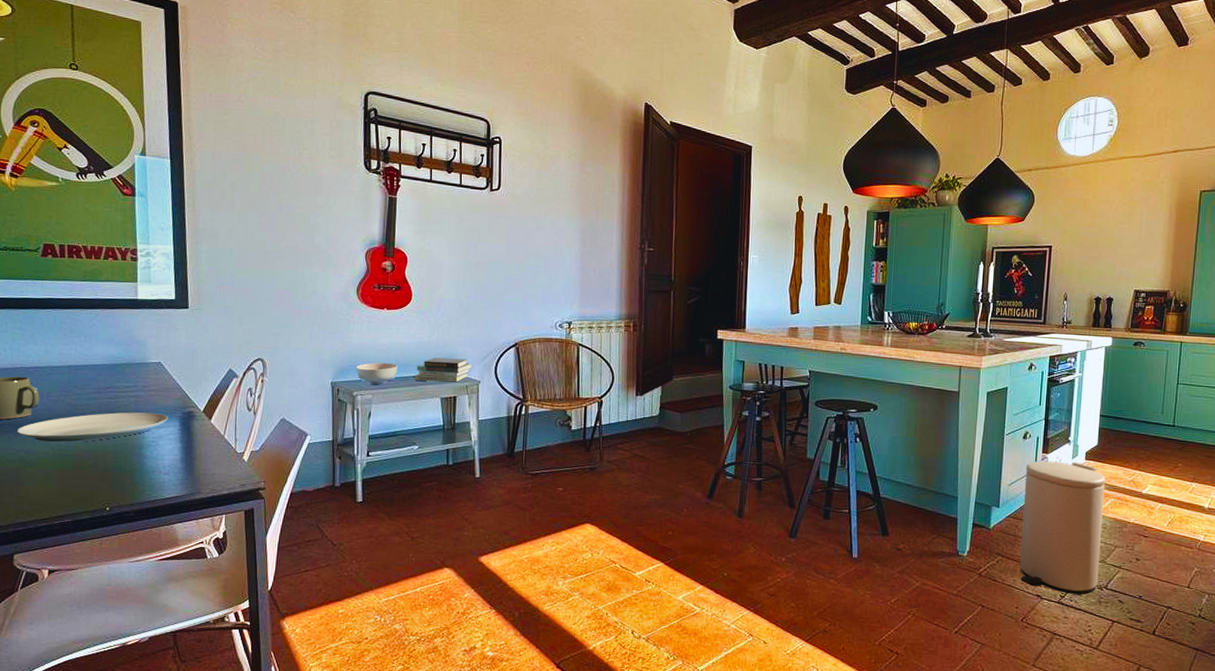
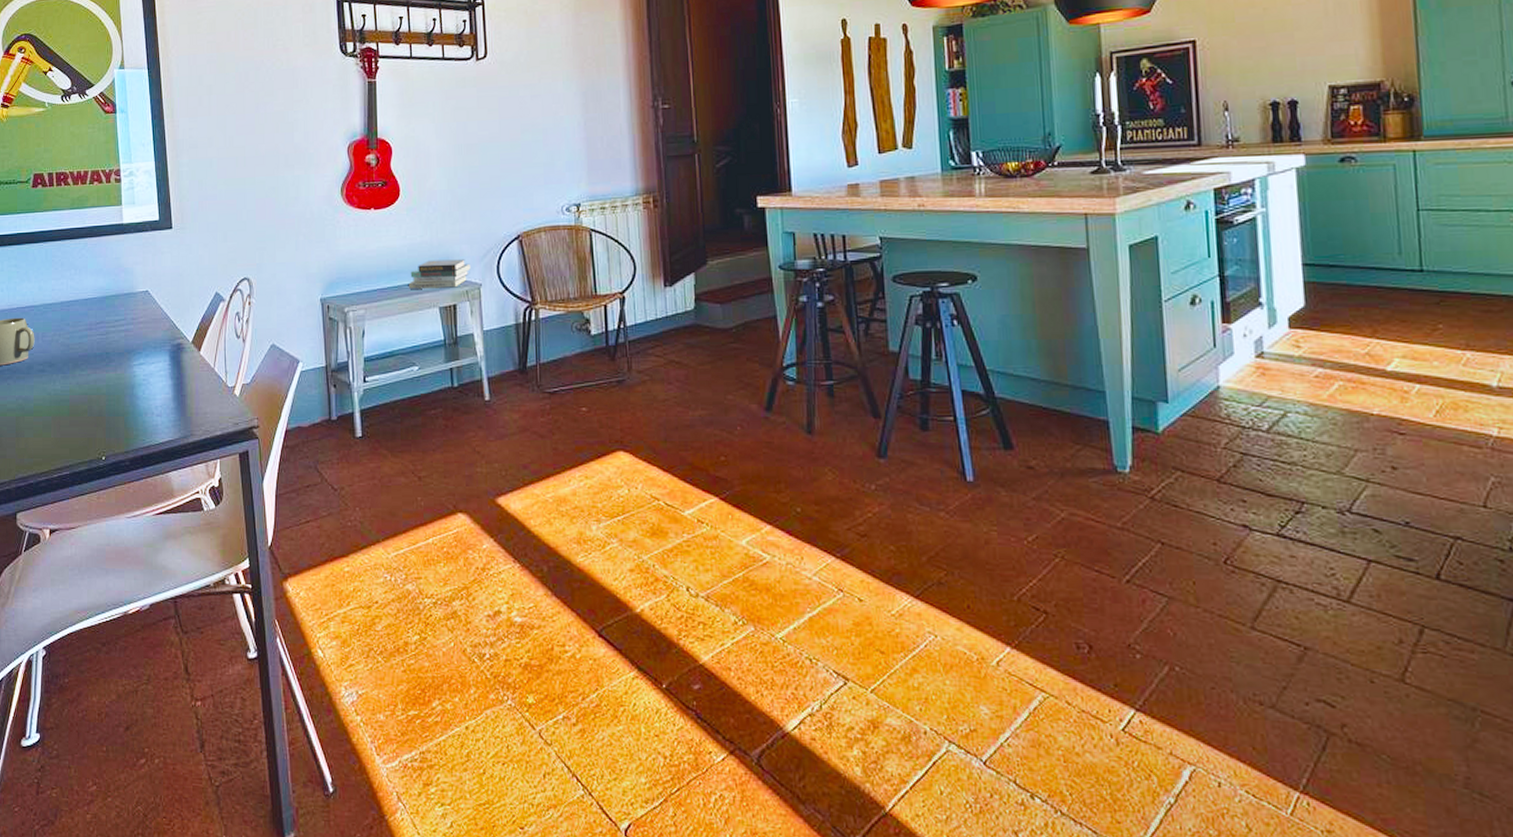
plate: present [17,412,168,442] -> none [16,348,158,386]
bowl: present [355,362,397,385] -> none [345,271,390,299]
pedal bin: present [1020,460,1106,594] -> none [1199,331,1336,522]

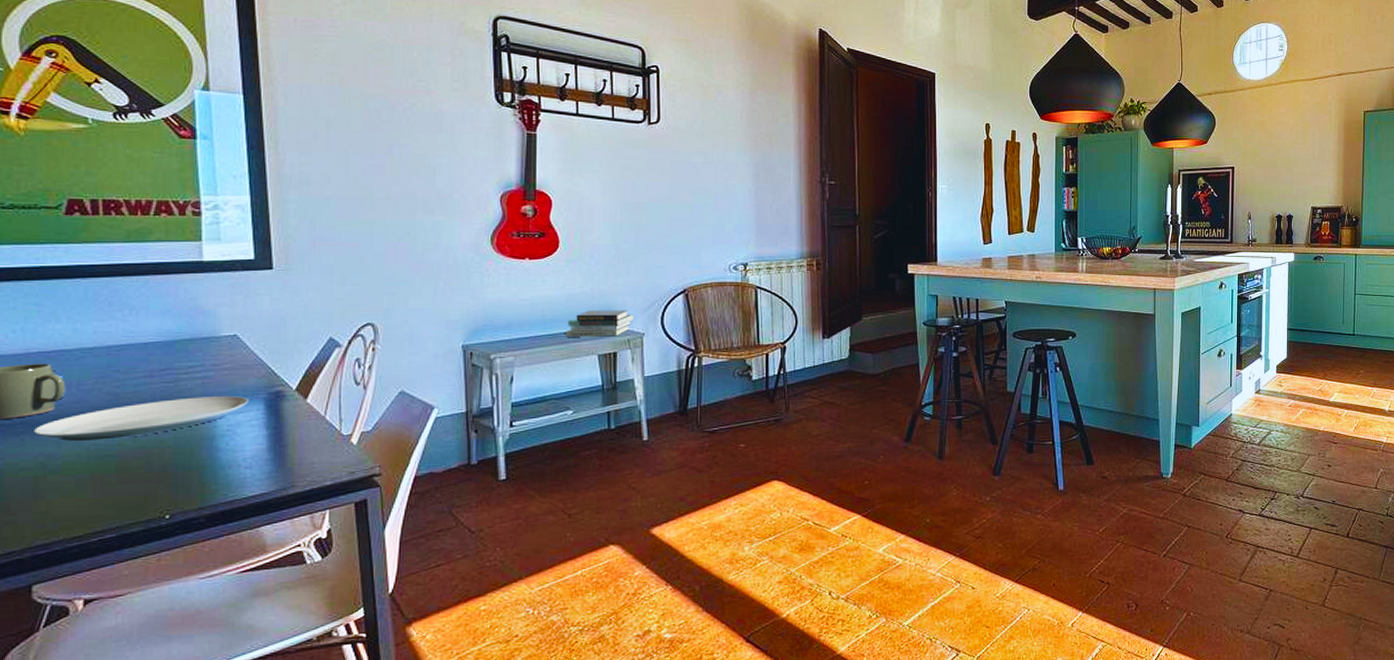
plate: none [16,348,158,386] -> present [34,396,249,441]

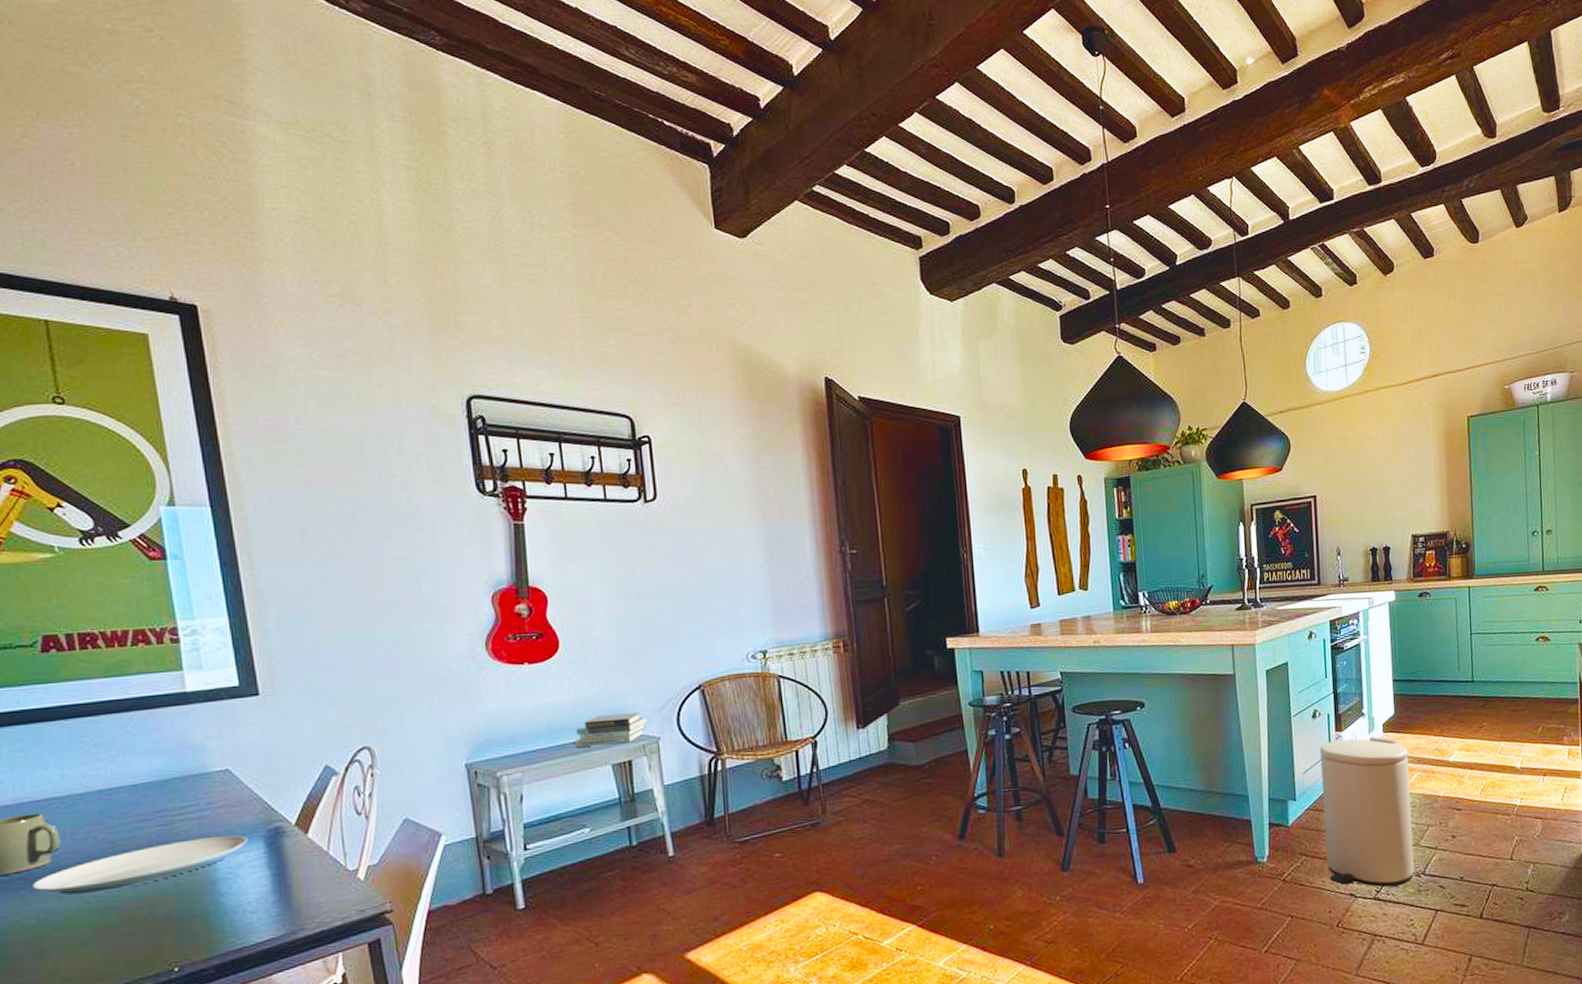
pedal bin: none [1222,375,1296,505] -> present [1319,736,1415,887]

